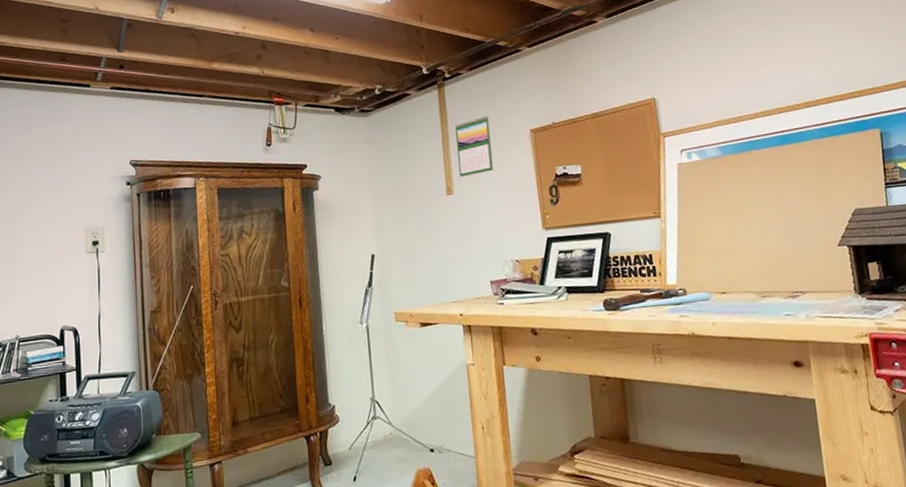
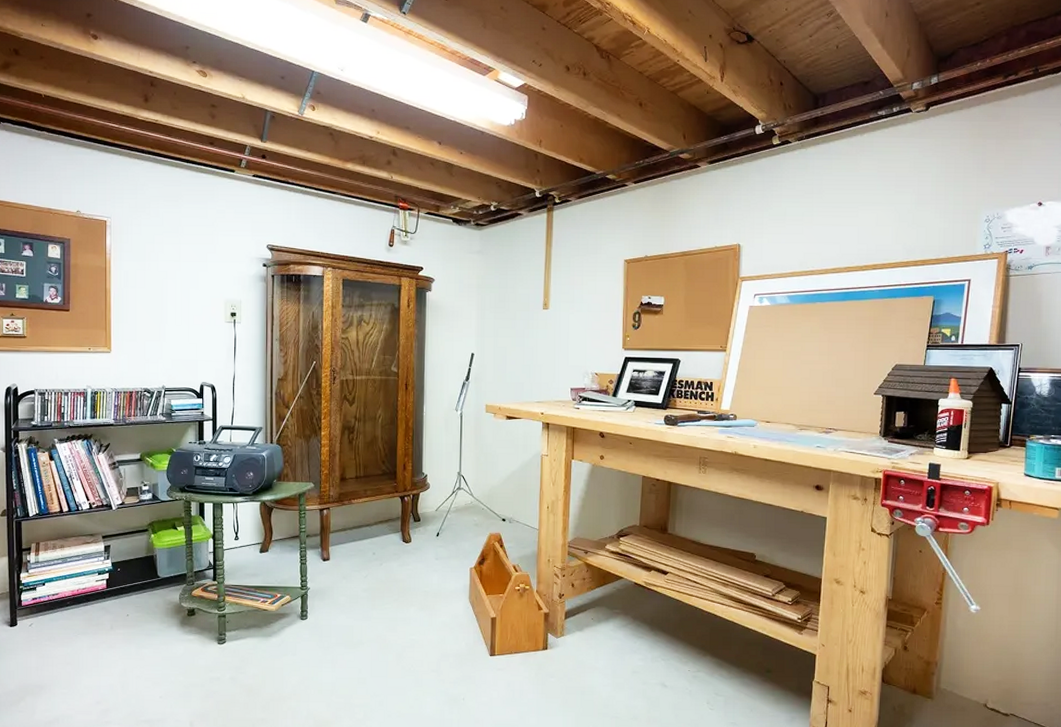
calendar: present [455,115,494,177] -> none [556,242,590,295]

